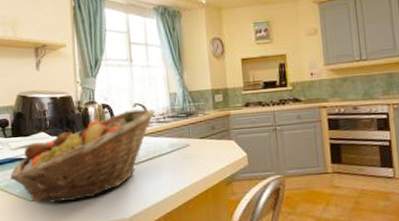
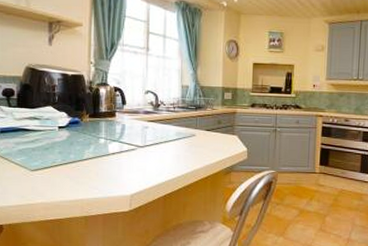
fruit basket: present [9,109,155,204] -> none [11,96,166,175]

